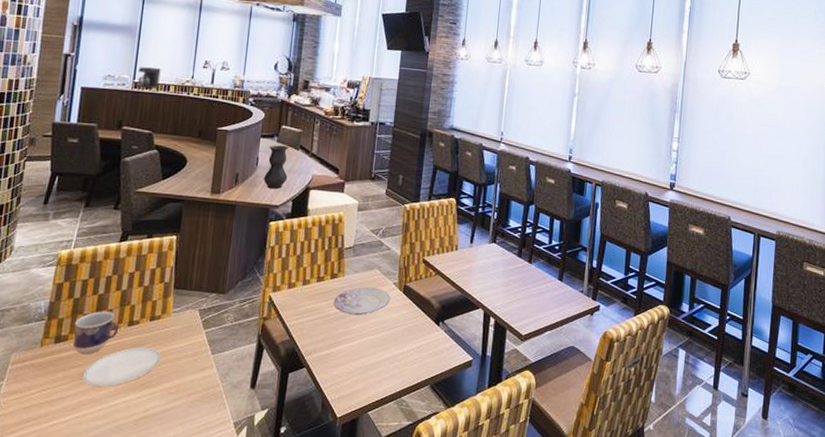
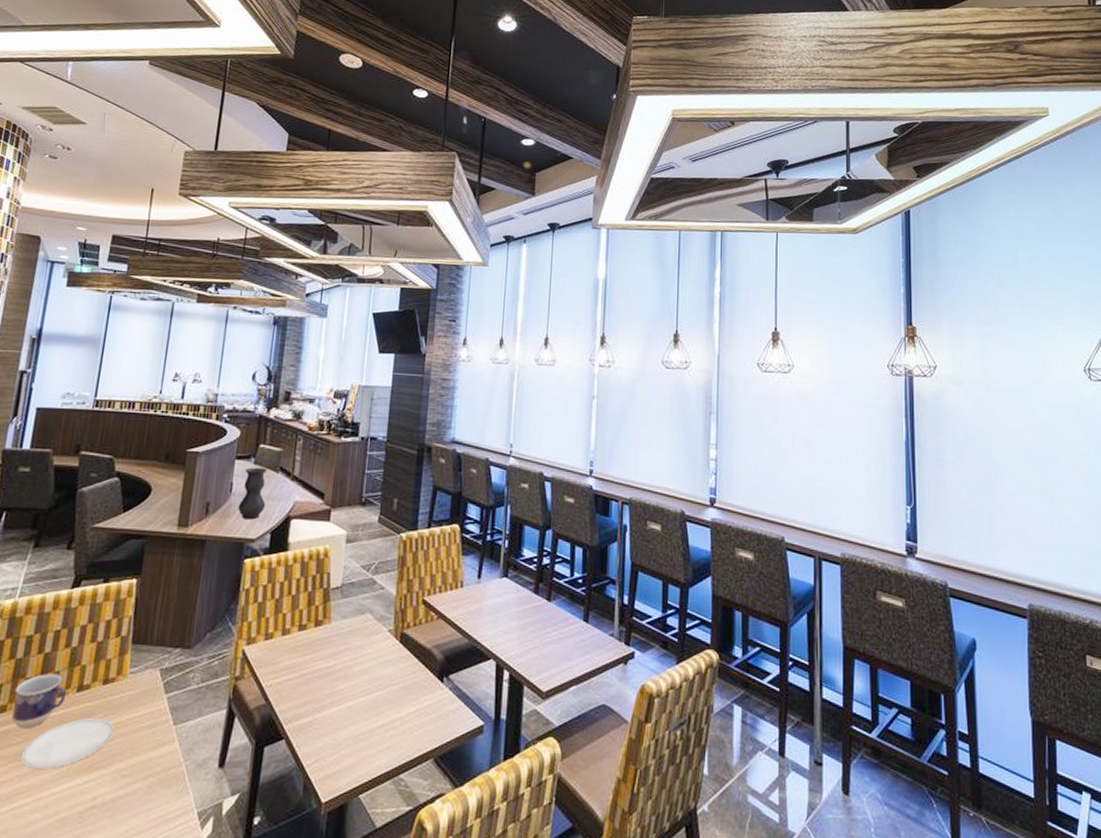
coffee maker: present [134,67,161,89] -> none [95,382,126,407]
plate: present [333,287,391,315] -> none [317,635,385,671]

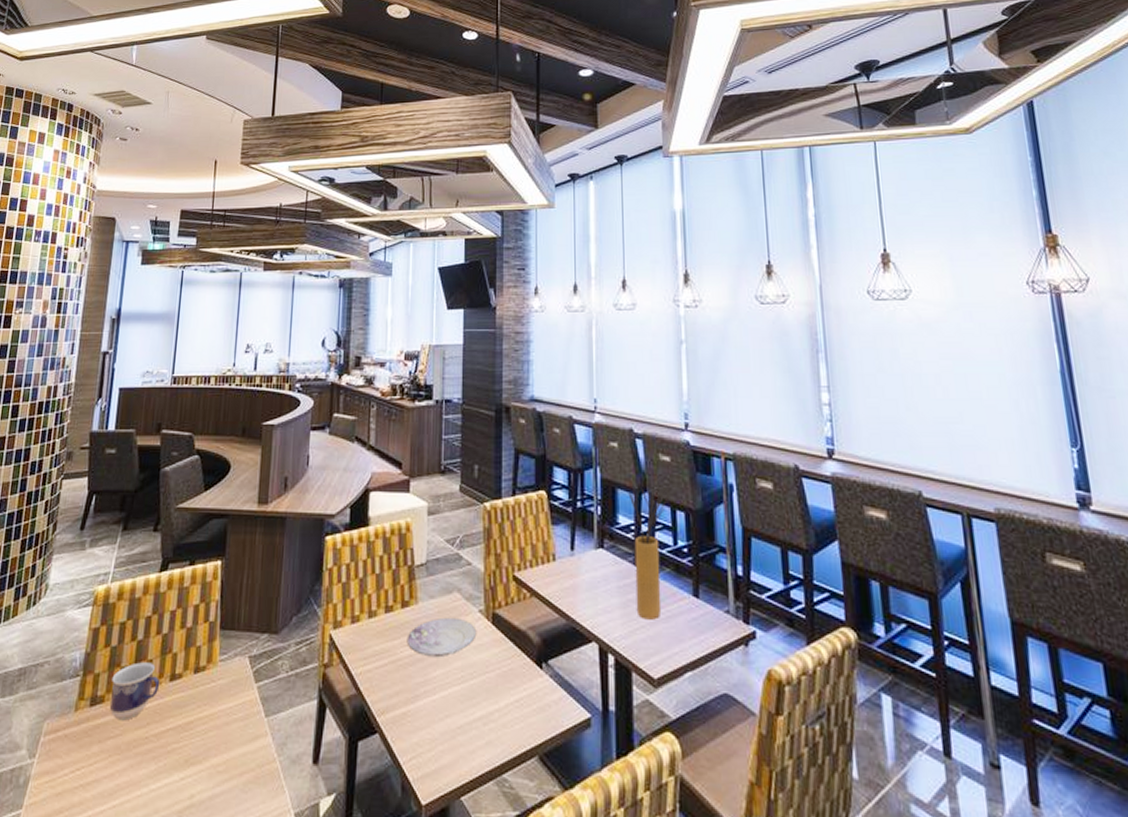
plate: present [20,718,115,769] -> none [119,709,208,764]
vase: present [238,467,268,520] -> none [316,438,344,494]
plate: none [317,635,385,671] -> present [406,617,477,656]
vase: none [532,508,573,641] -> present [628,468,671,620]

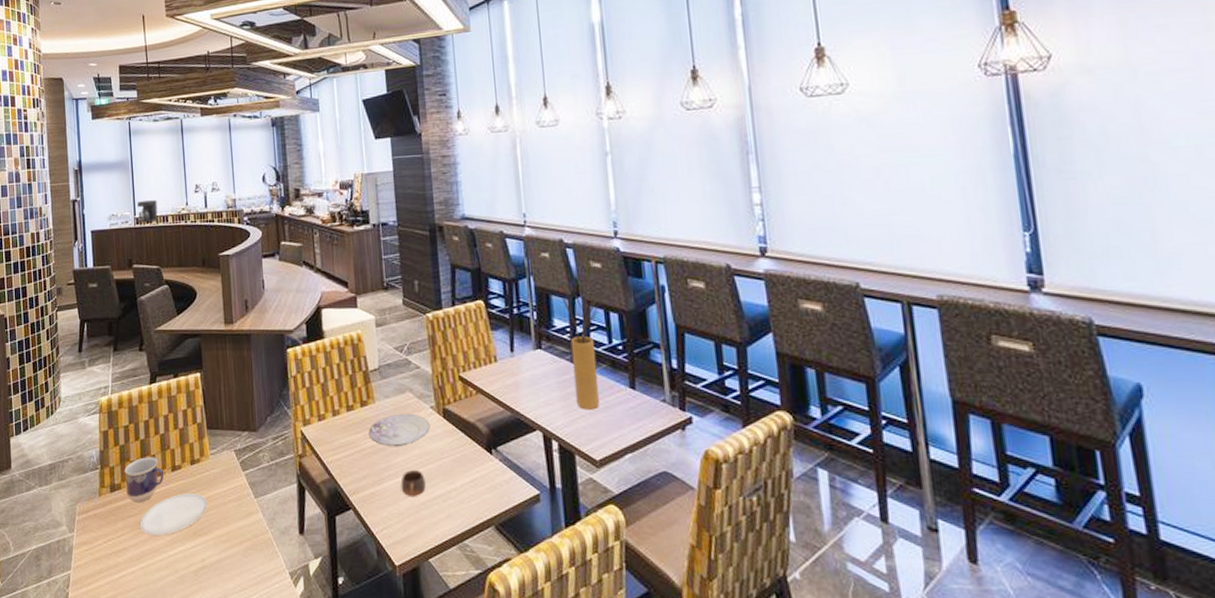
plate: none [119,709,208,764] -> present [139,493,208,536]
coffee maker: none [173,358,201,383] -> present [136,200,158,223]
cup: none [437,686,465,720] -> present [400,470,426,498]

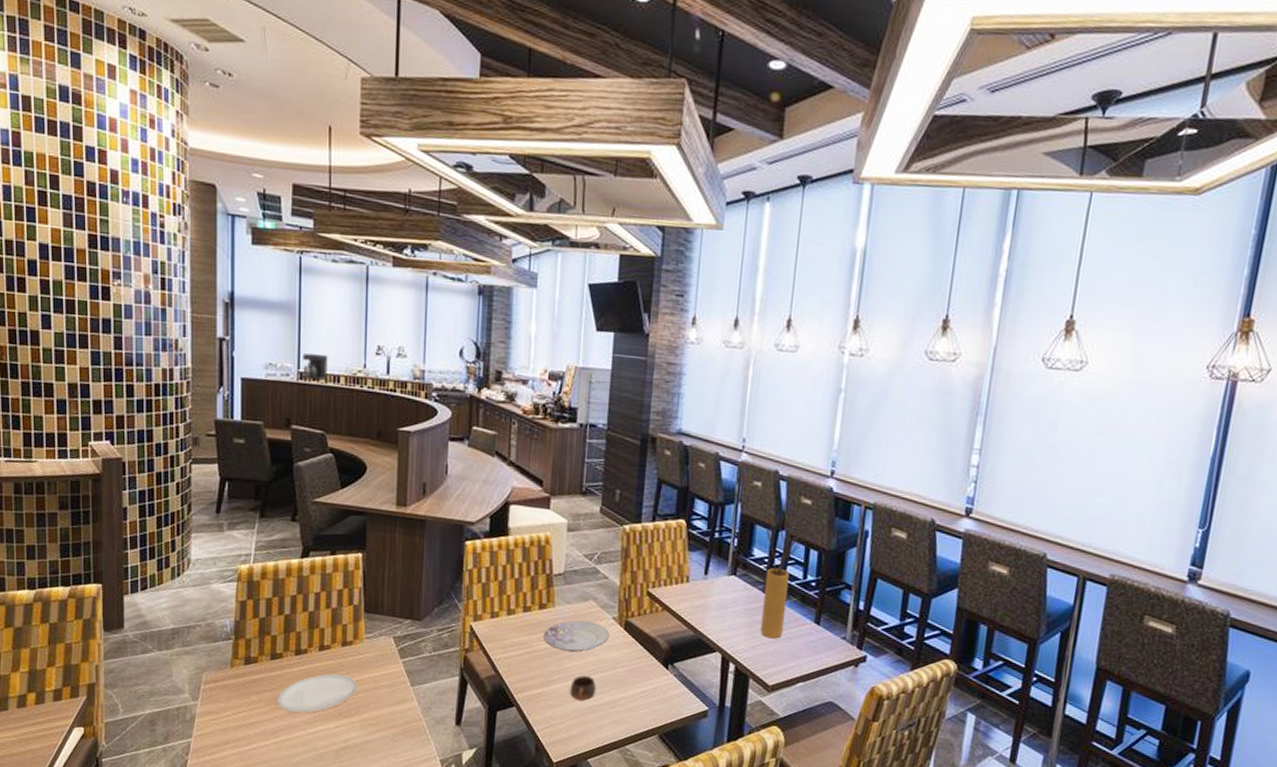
cup: present [124,457,164,503] -> none [263,633,310,679]

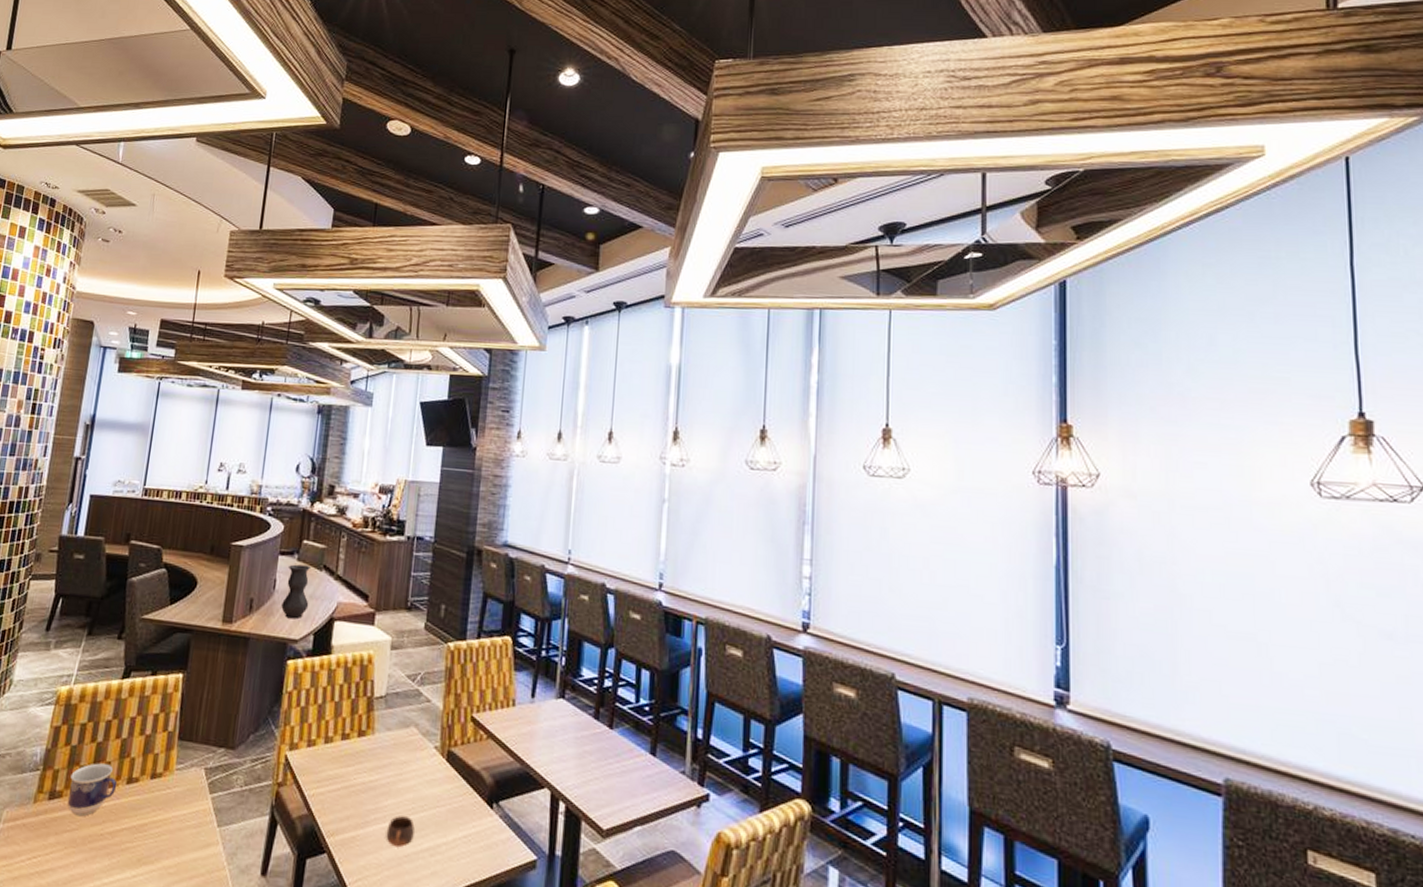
cup: none [263,633,310,679] -> present [67,763,118,817]
plate: present [277,674,358,713] -> none [75,811,162,859]
coffee maker: present [300,353,328,380] -> none [144,471,173,496]
vase: none [455,450,483,503] -> present [281,564,312,619]
plate: present [543,620,610,652] -> none [360,749,431,788]
vase: present [760,509,809,639] -> none [591,624,639,773]

